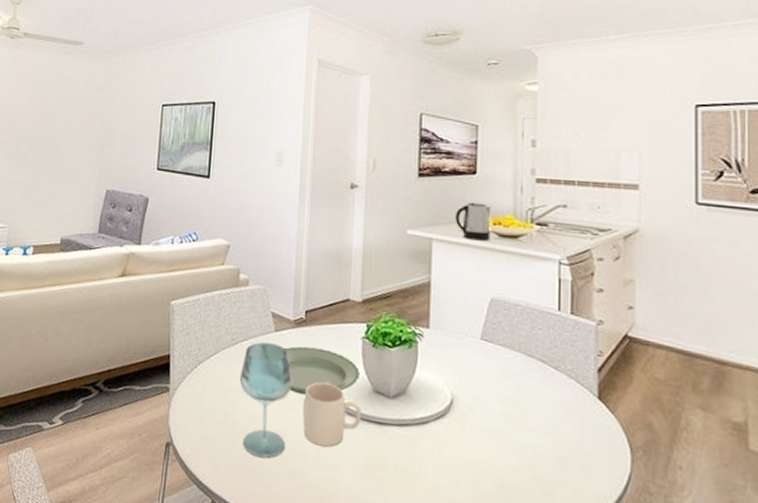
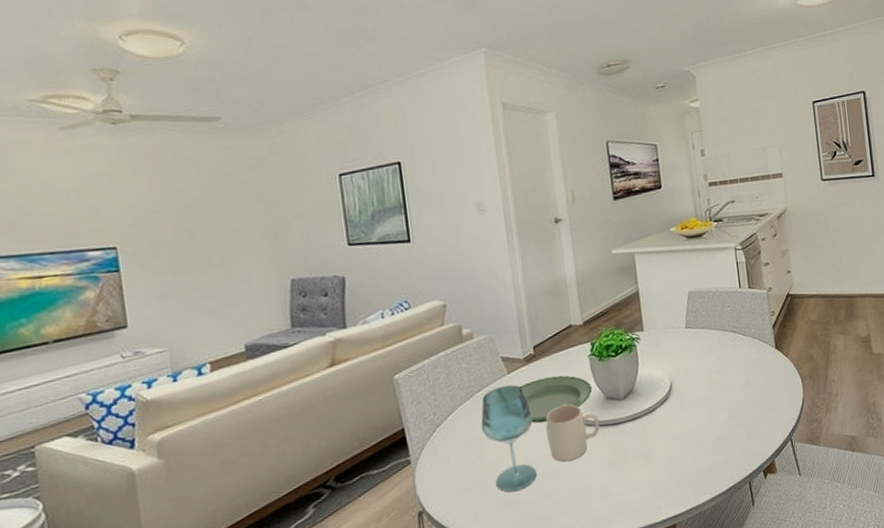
kettle: present [454,202,491,241] -> none [649,212,681,247]

